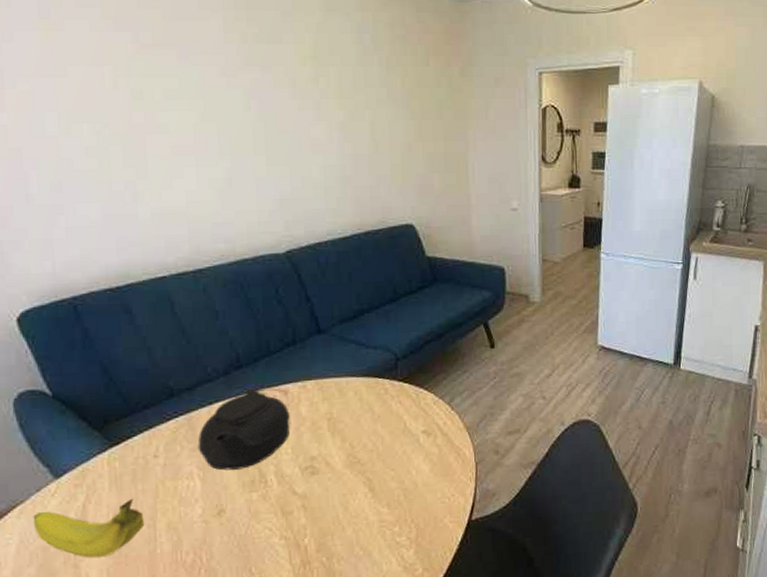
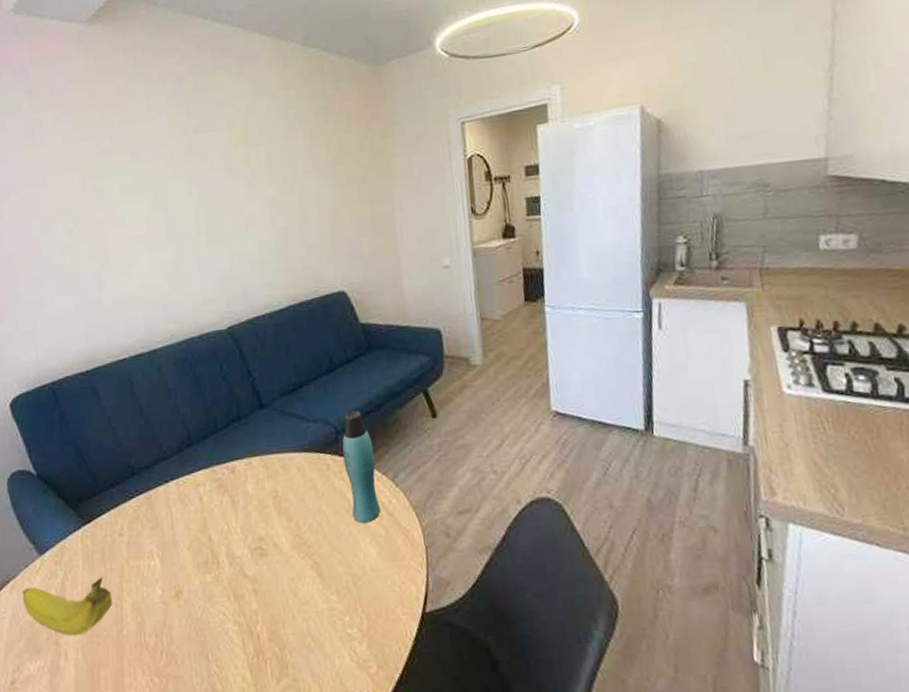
teapot: present [198,389,290,471] -> none [156,466,239,550]
bottle: none [401,339,435,443] -> present [342,410,380,523]

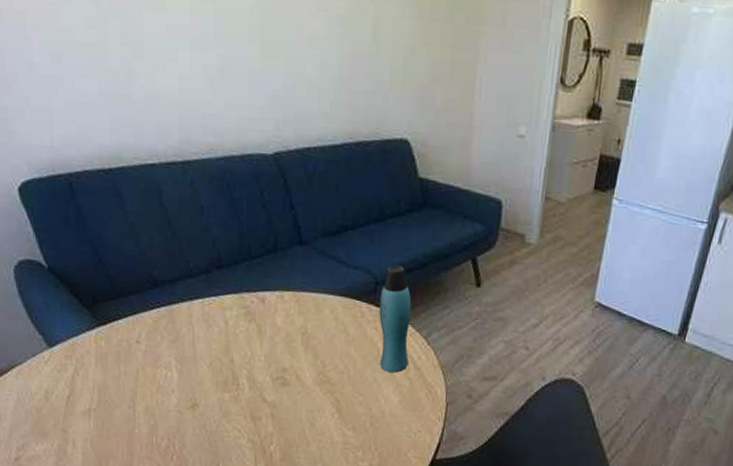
fruit: present [22,576,113,636] -> none [29,376,126,428]

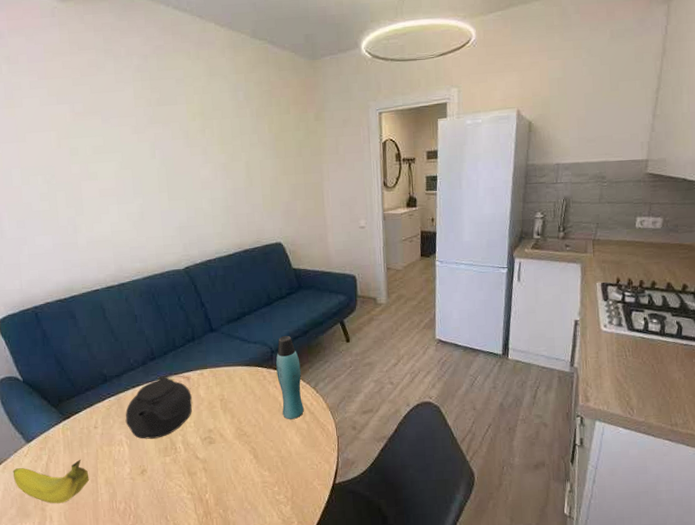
fruit: none [29,376,126,428] -> present [12,459,90,504]
teapot: none [177,291,267,368] -> present [125,376,193,439]

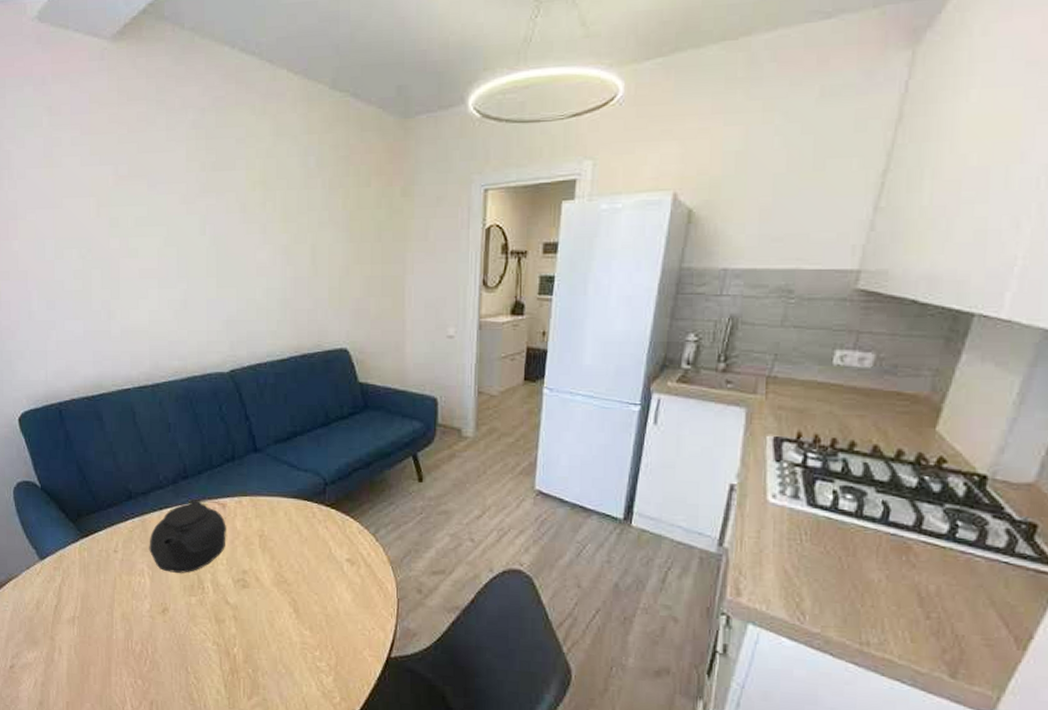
fruit: present [12,459,90,504] -> none [23,586,105,635]
bottle: present [276,335,304,419] -> none [329,465,359,570]

